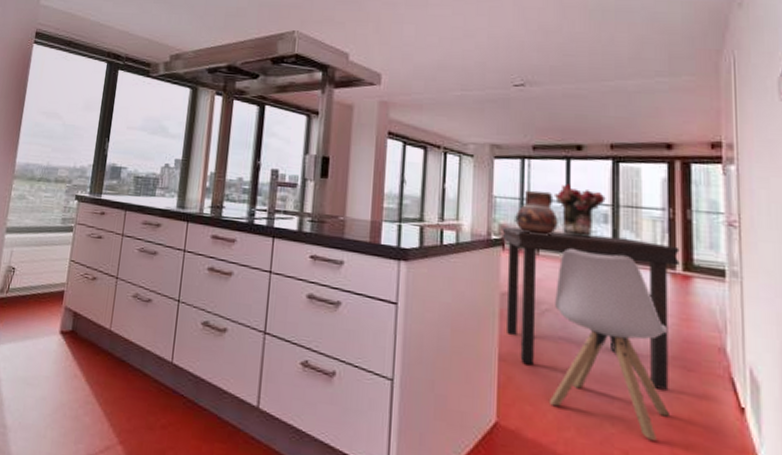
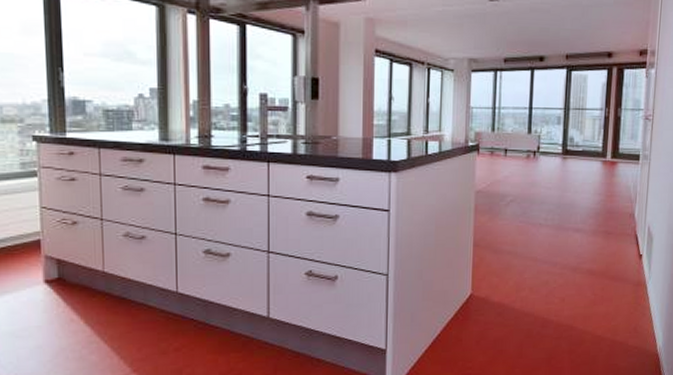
dining table: present [501,226,680,390] -> none [477,134,610,250]
ceramic pot: present [515,190,558,236] -> none [488,99,523,139]
chair: present [548,249,669,441] -> none [510,148,598,287]
bouquet: present [554,184,606,238] -> none [520,92,560,138]

